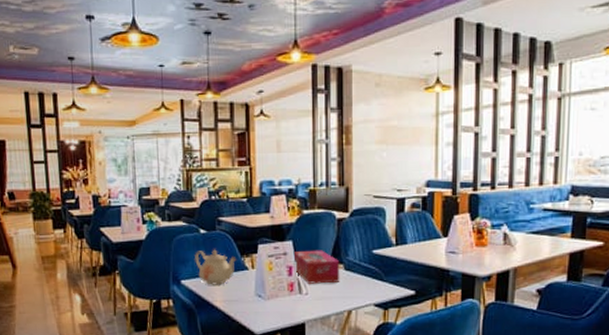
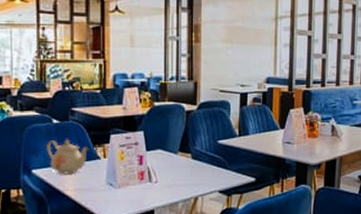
tissue box: present [293,250,340,284] -> none [144,140,188,172]

